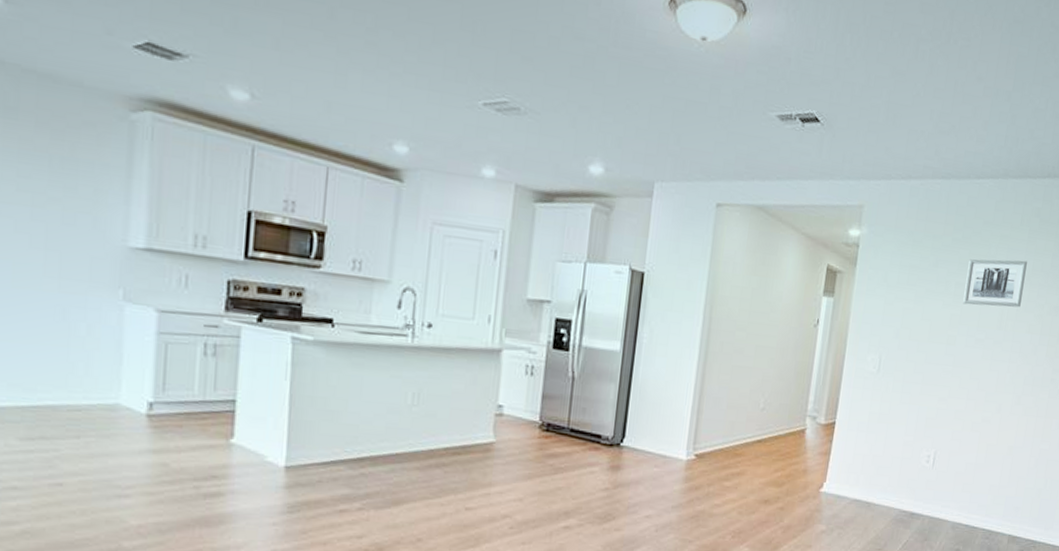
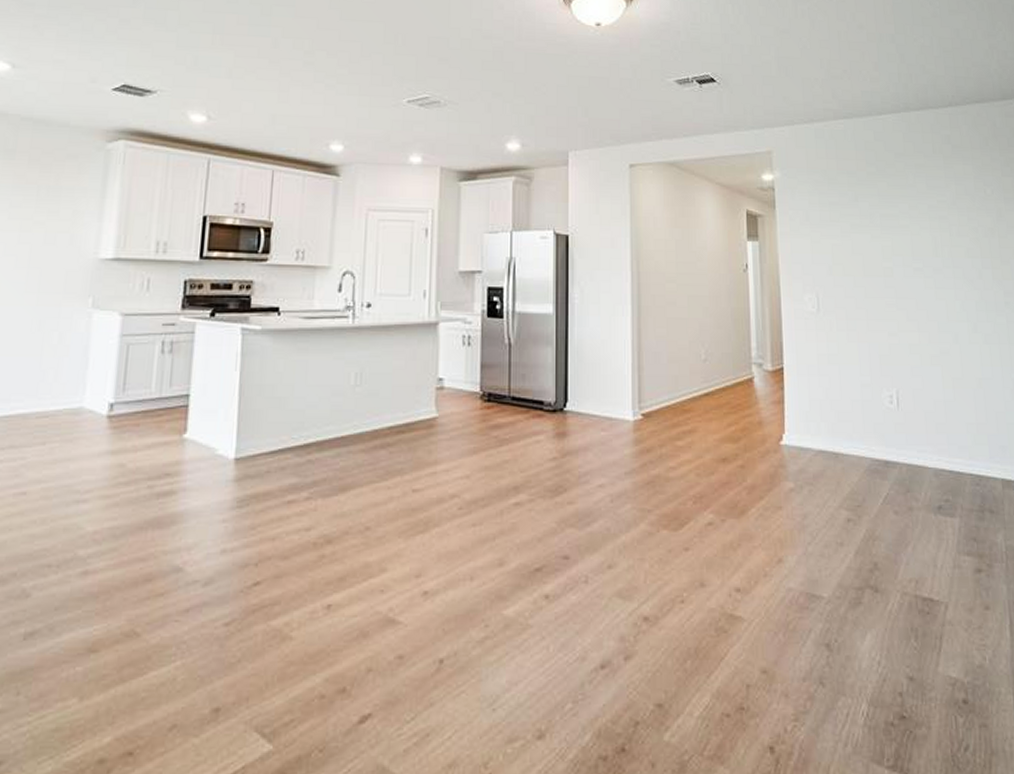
wall art: present [963,259,1027,308] -> none [889,186,953,235]

